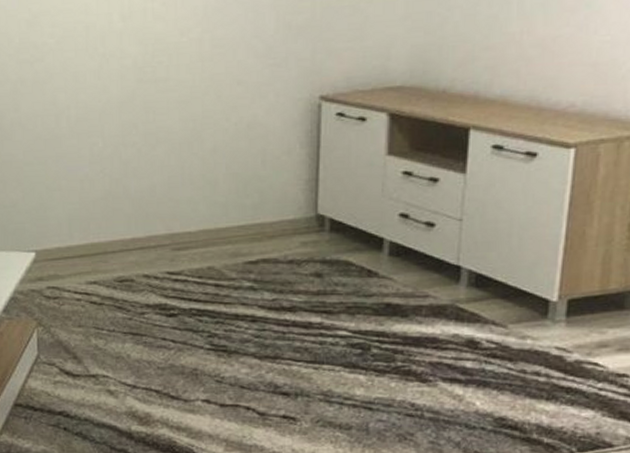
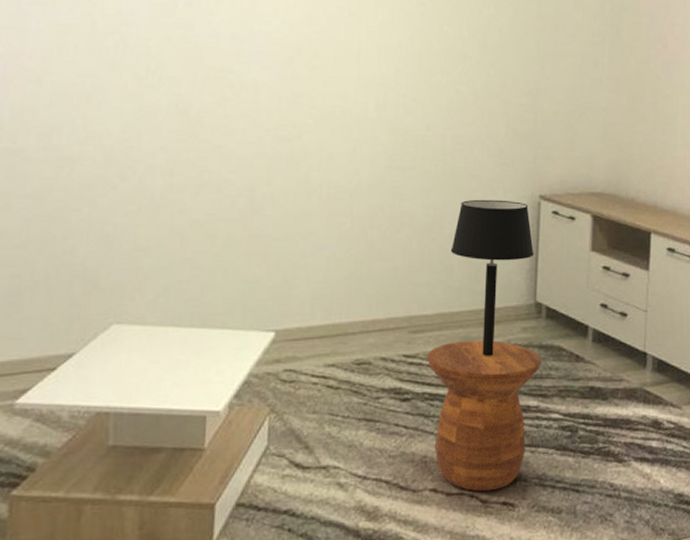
side table: none [193,256,325,405] -> present [427,340,542,492]
table lamp: none [214,105,315,272] -> present [450,199,535,356]

